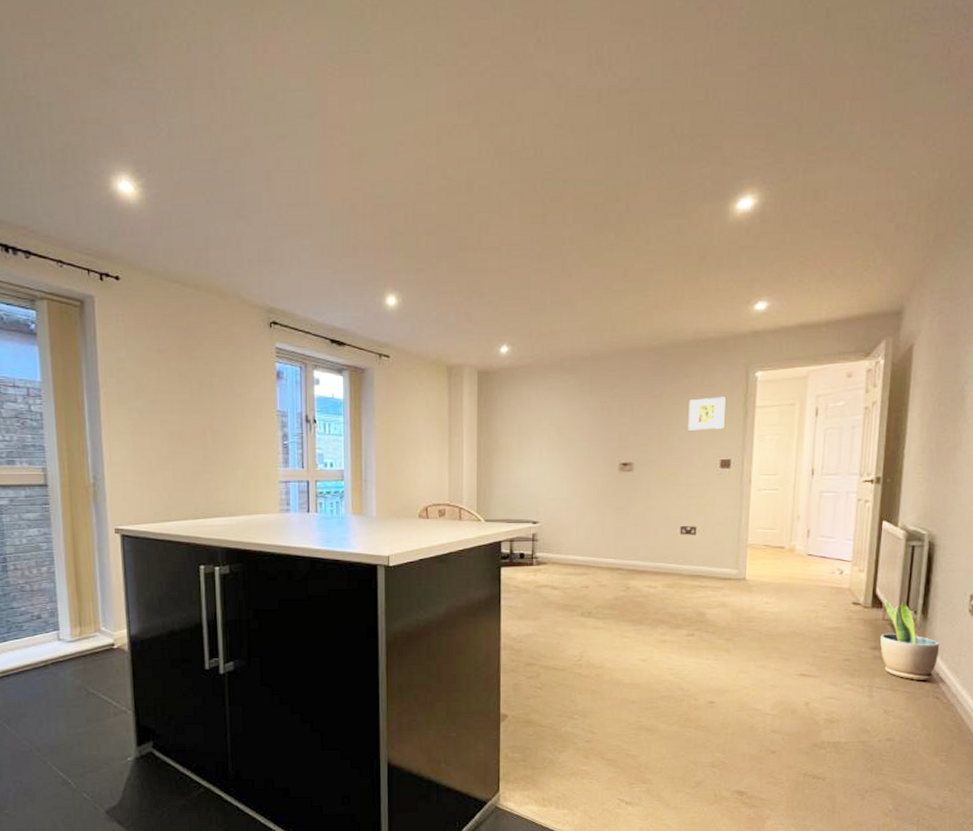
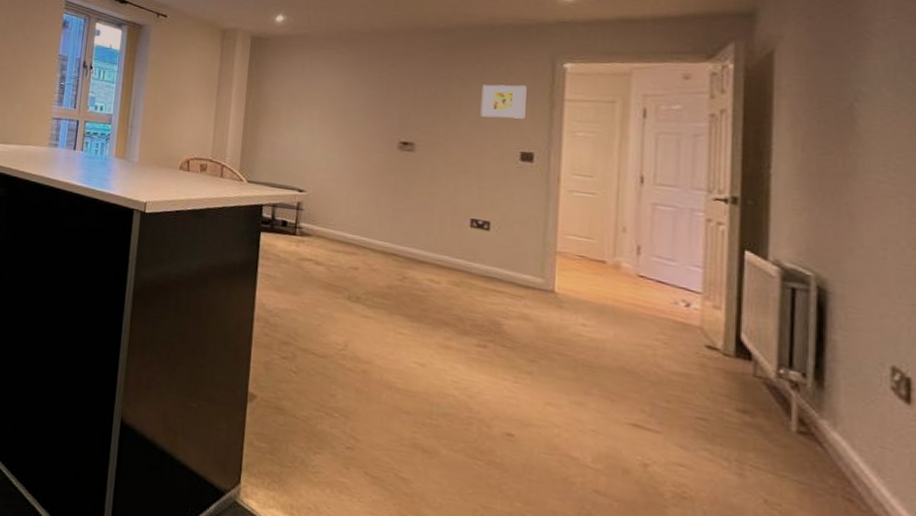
potted plant: present [880,600,940,680] -> none [752,351,848,473]

